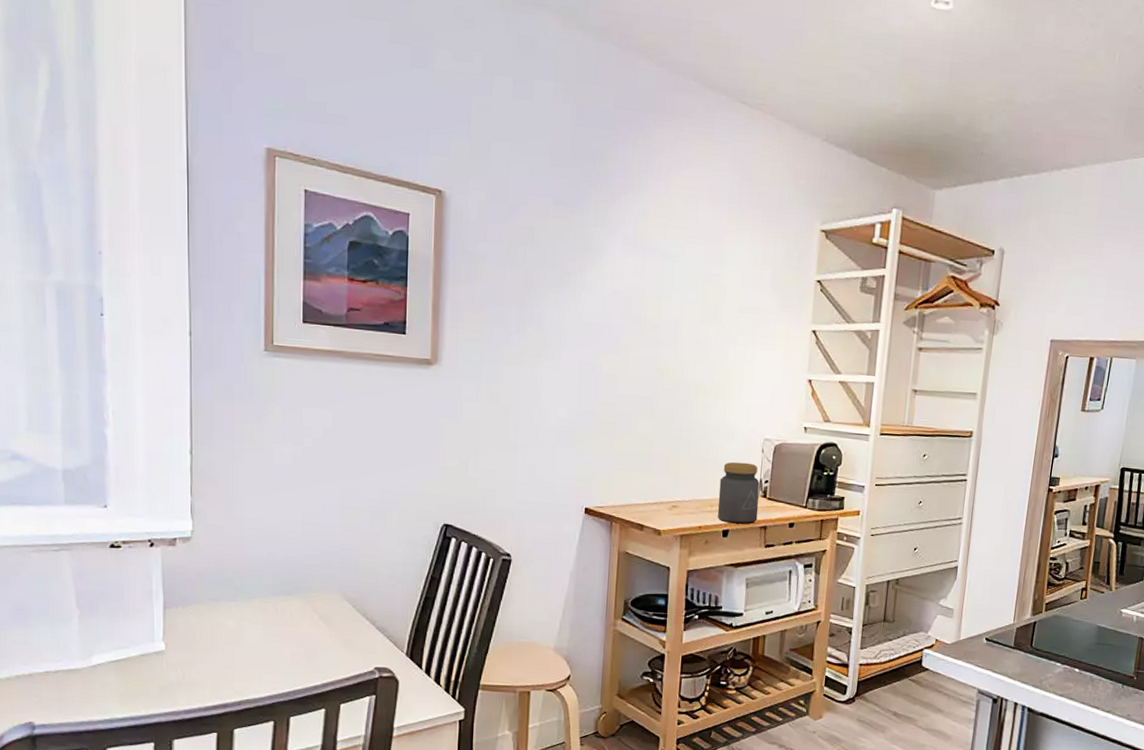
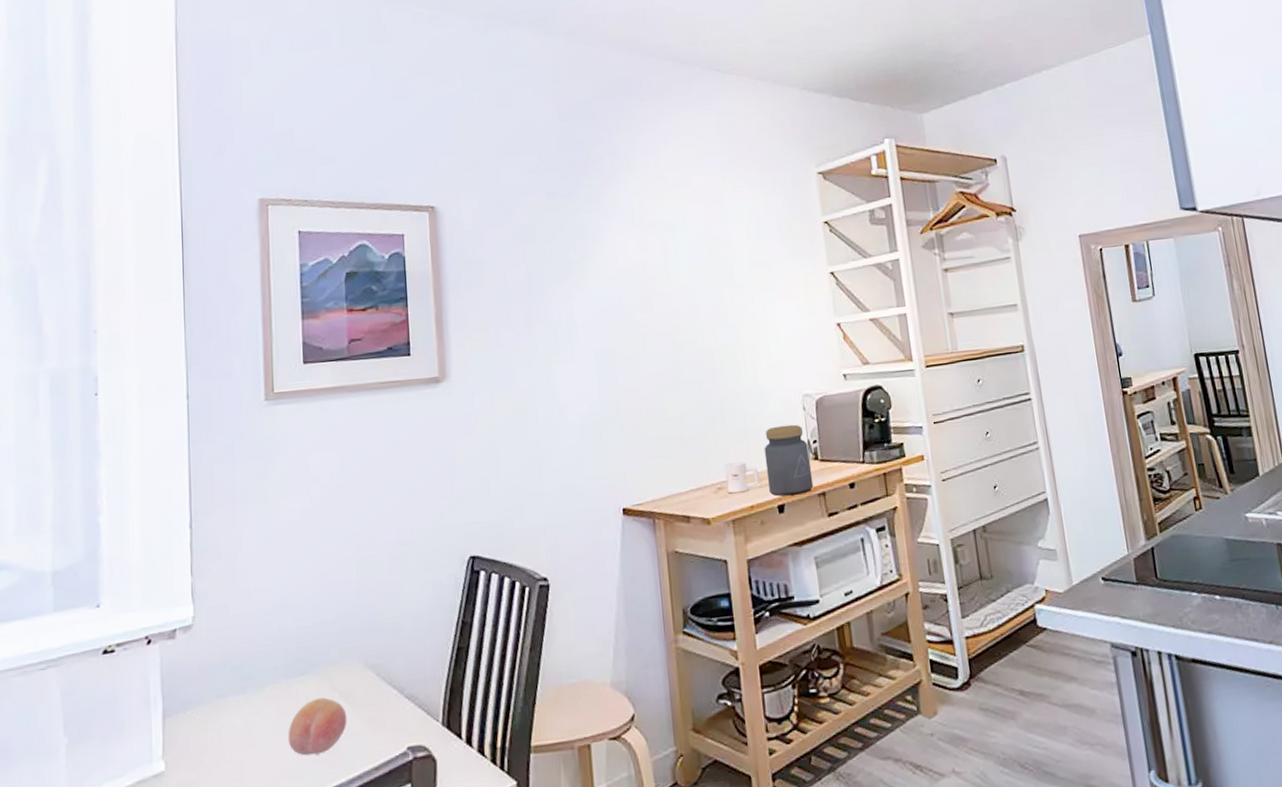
fruit: none [272,616,325,660] -> present [287,697,347,756]
mug: none [680,485,711,514] -> present [723,461,760,494]

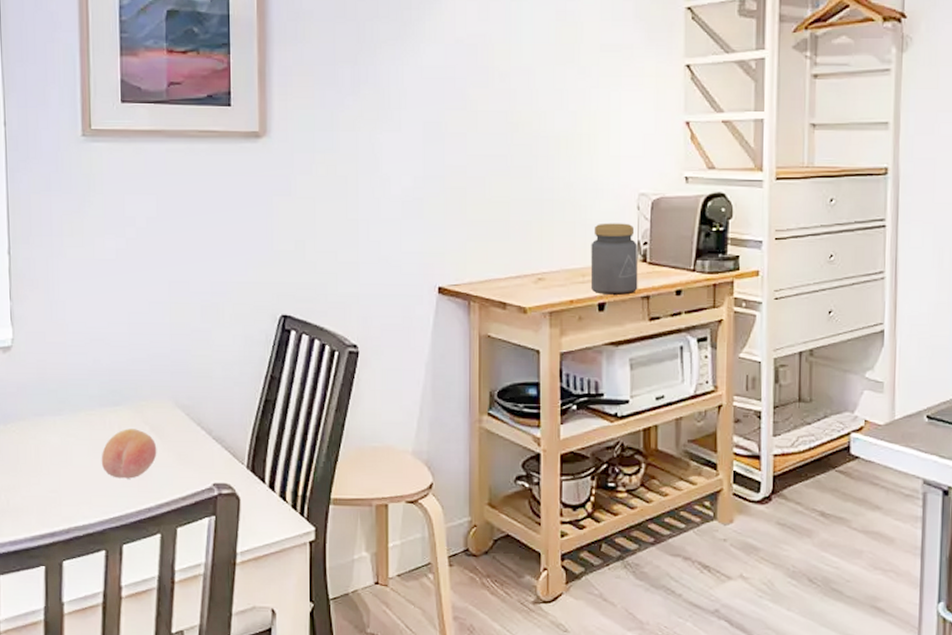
mug: present [723,461,760,494] -> none [545,253,582,286]

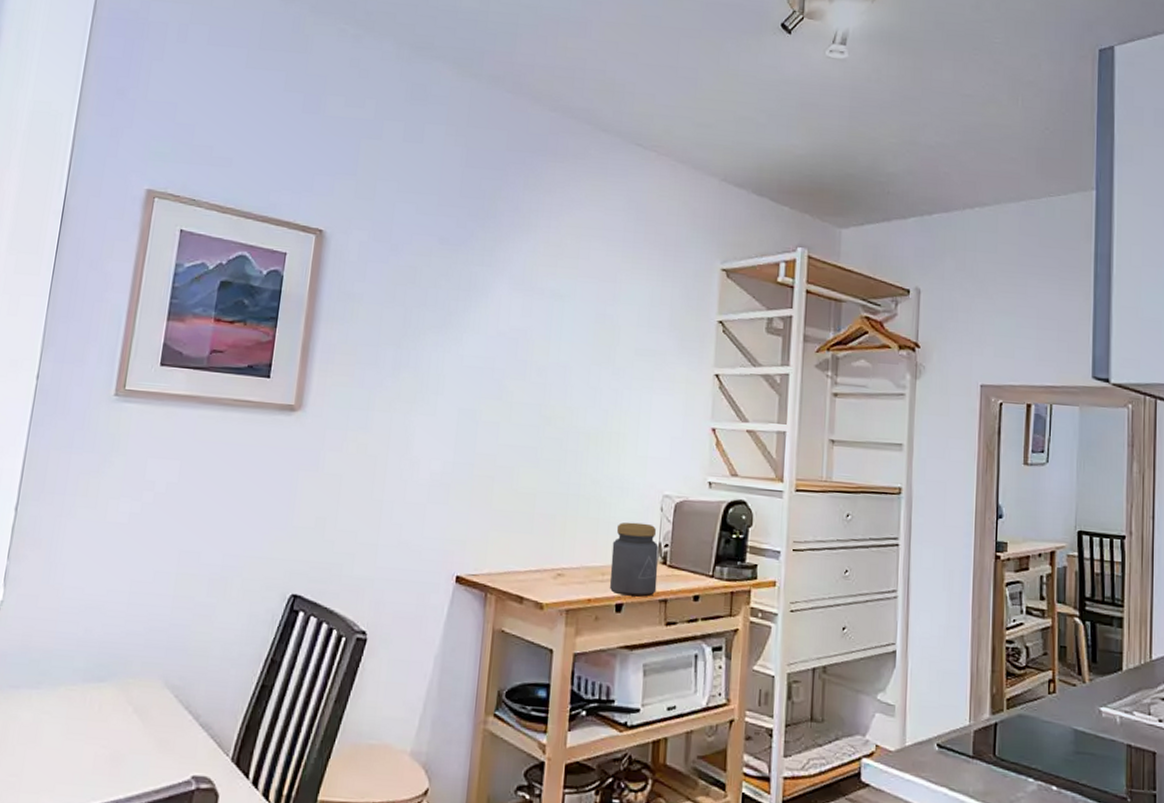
fruit: present [101,429,157,479] -> none [73,708,138,766]

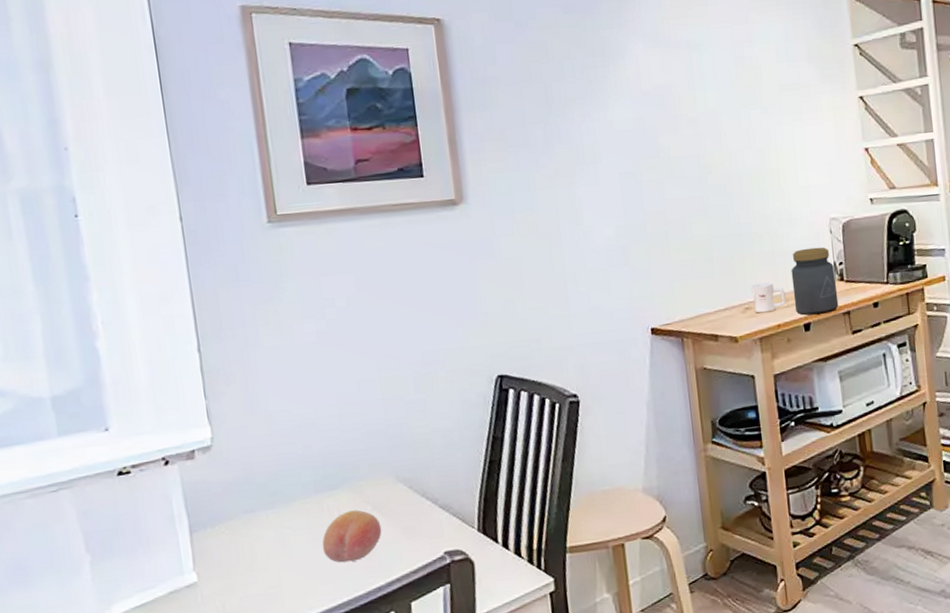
fruit: none [73,708,138,766] -> present [322,510,382,563]
mug: none [566,550,603,584] -> present [750,282,786,314]

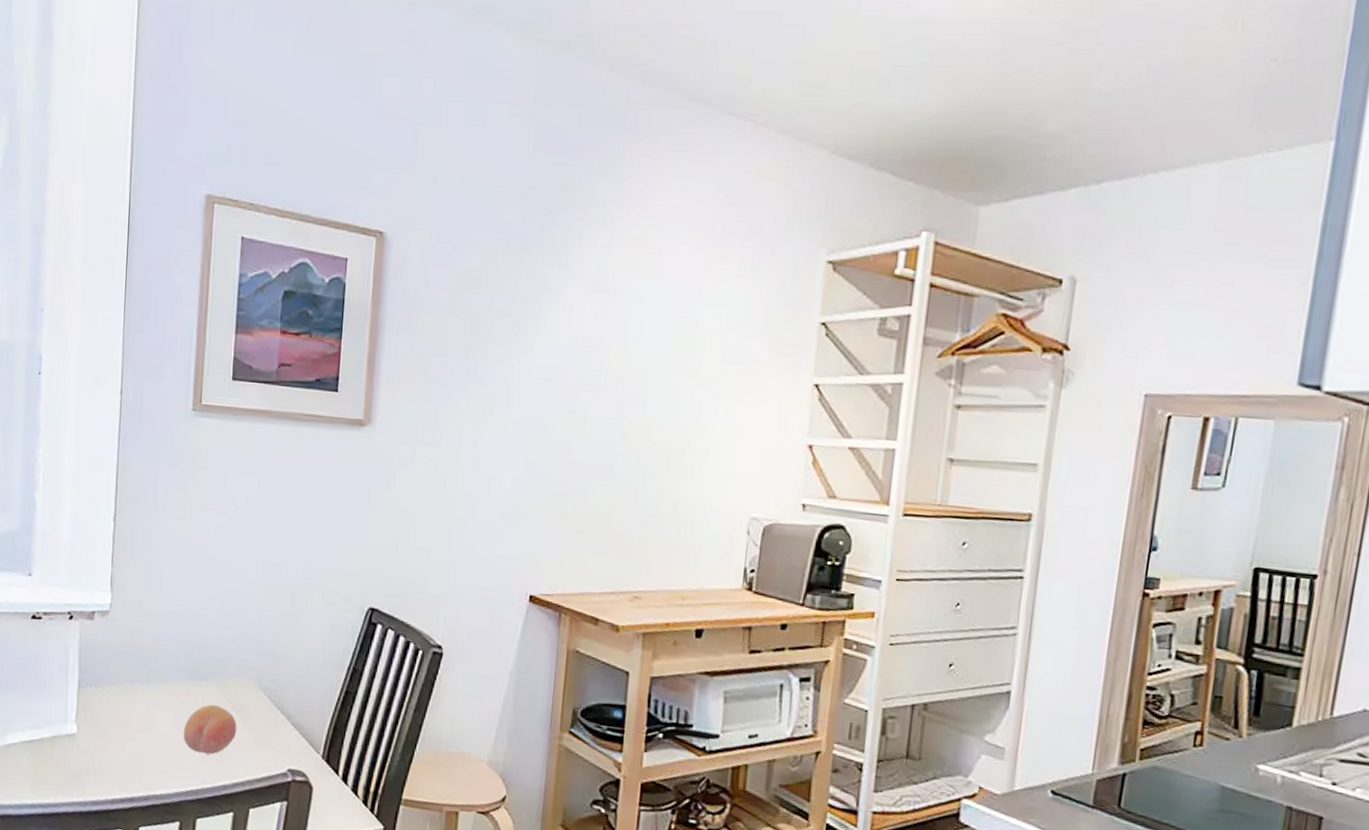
mug: present [750,282,786,314] -> none [643,573,682,608]
jar: present [791,247,839,316] -> none [690,545,744,624]

